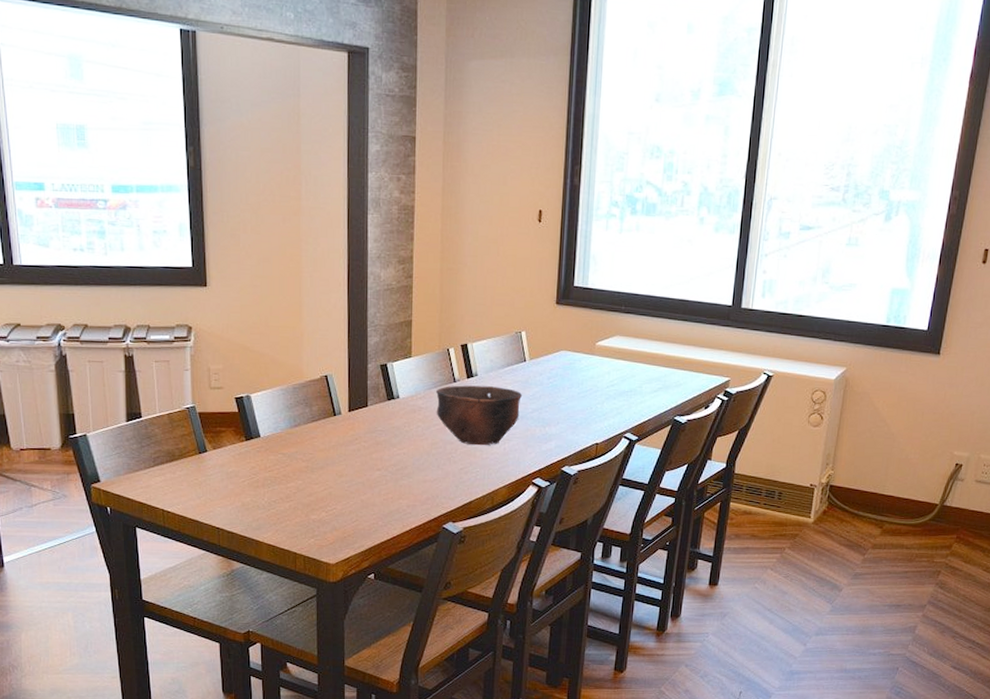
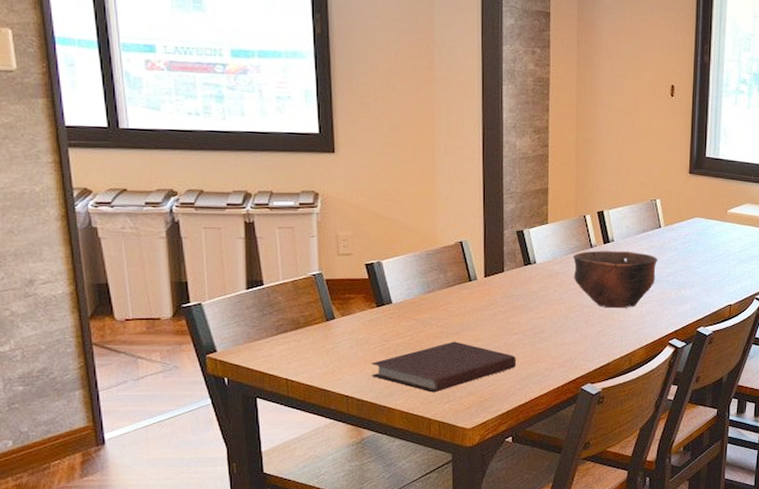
notebook: none [241,476,379,527] -> present [371,341,516,393]

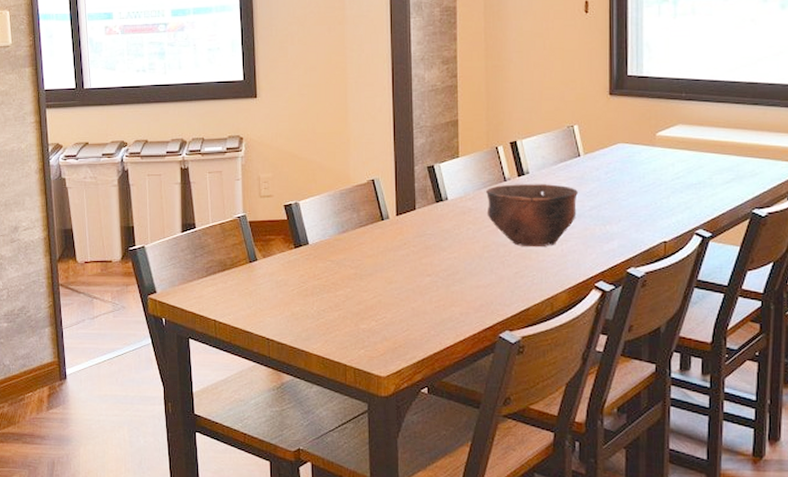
notebook: present [371,341,516,393] -> none [290,283,430,337]

